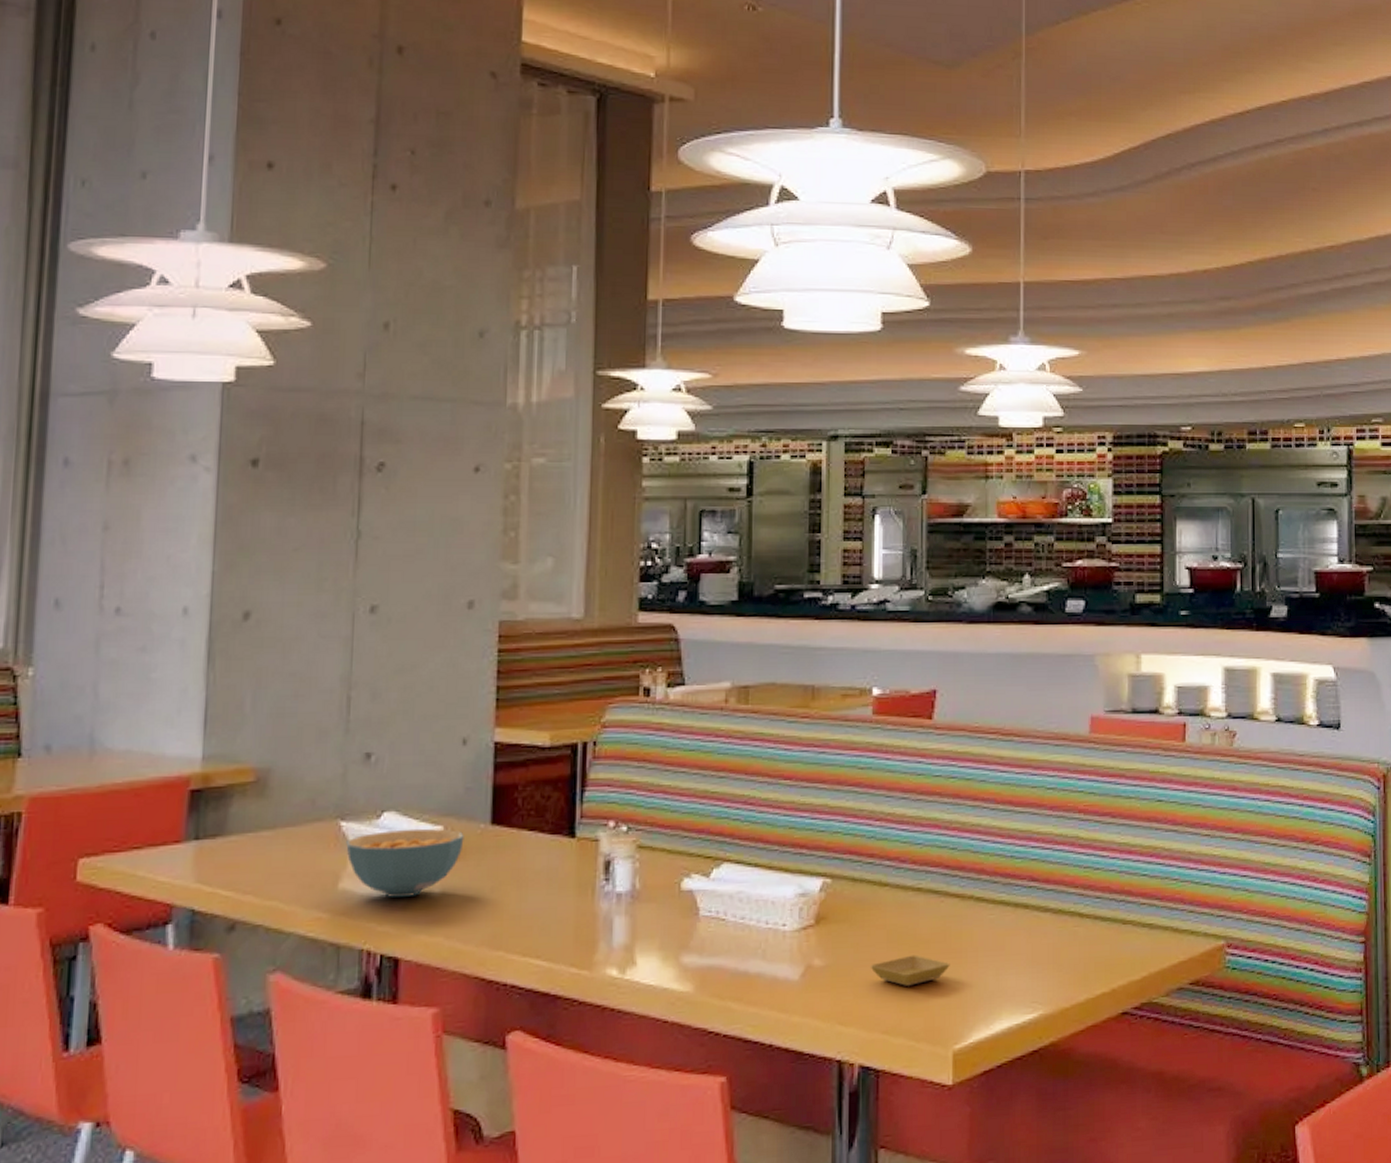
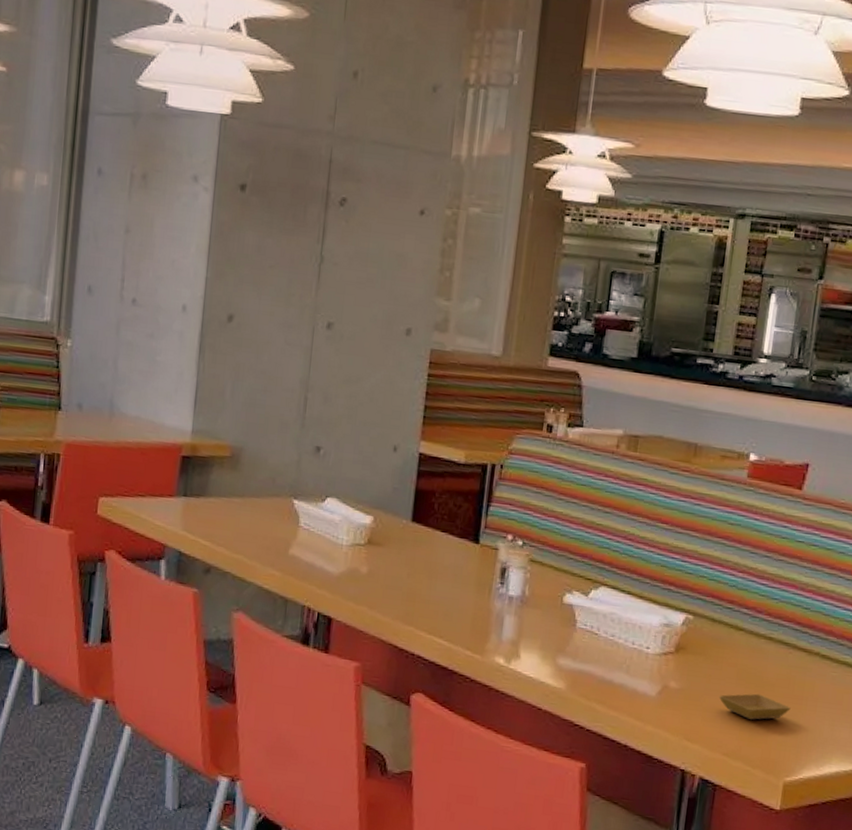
cereal bowl: present [346,828,464,898] -> none [297,513,389,570]

